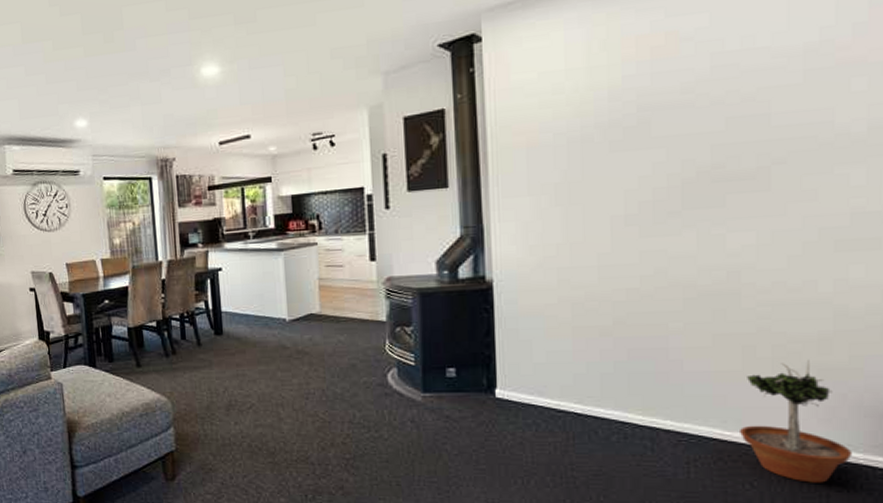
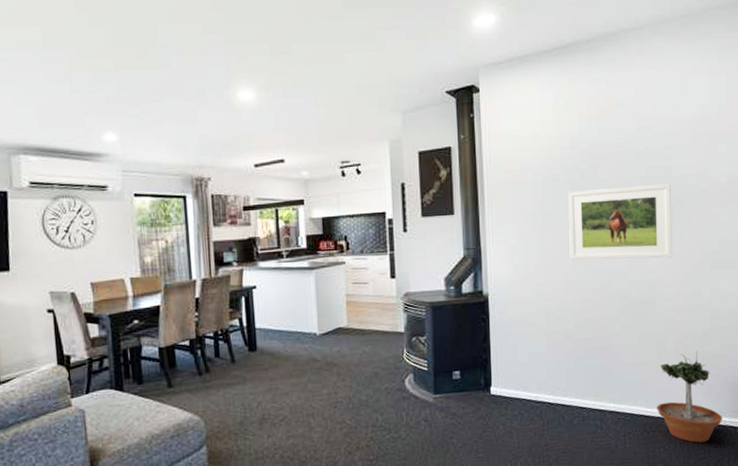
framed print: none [605,136,769,239] -> present [568,183,673,260]

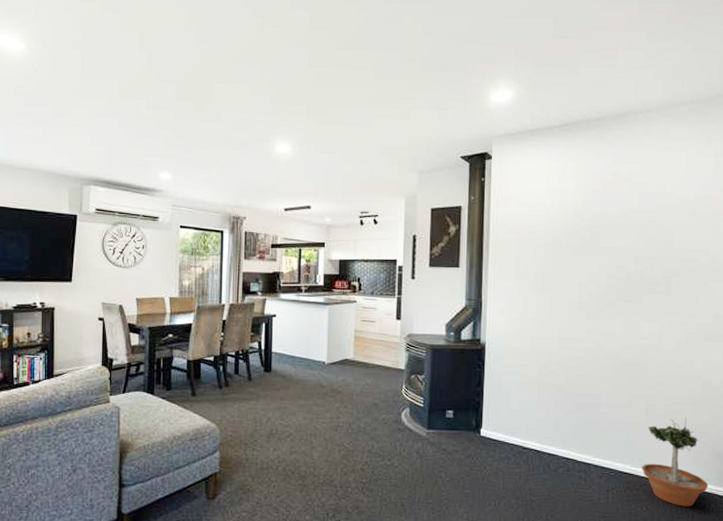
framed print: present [568,183,673,260] -> none [566,255,670,326]

